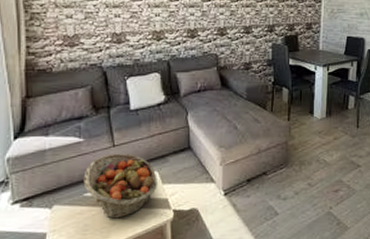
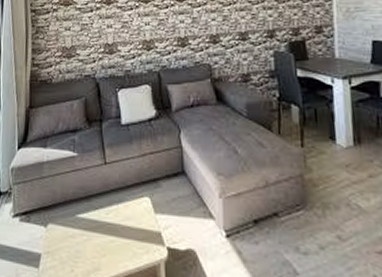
fruit basket: present [83,153,157,219] -> none [76,171,149,249]

